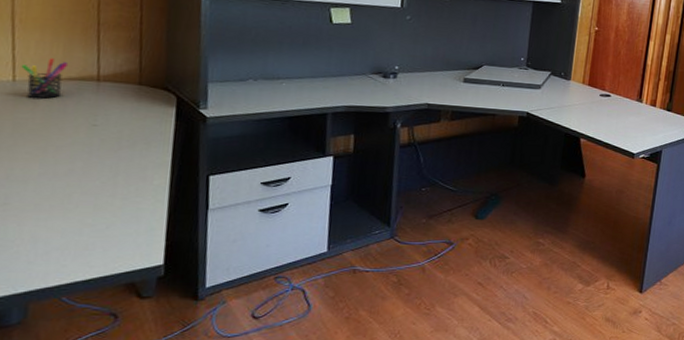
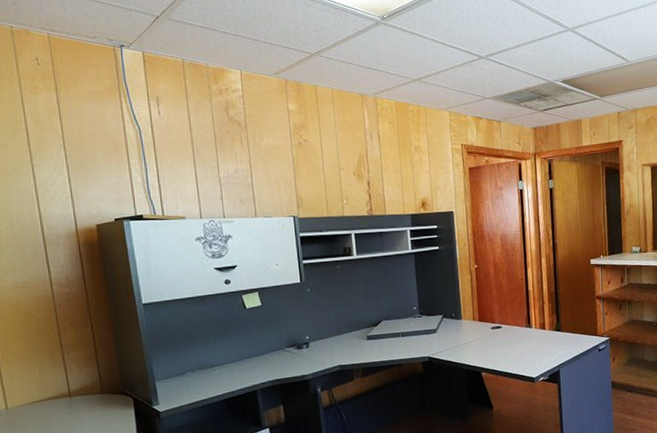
pen holder: present [21,58,69,99] -> none [10,384,45,422]

